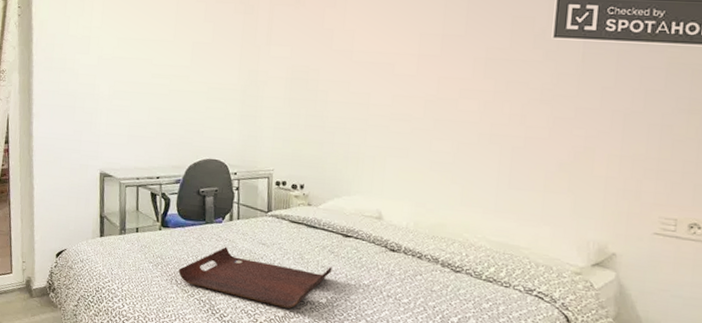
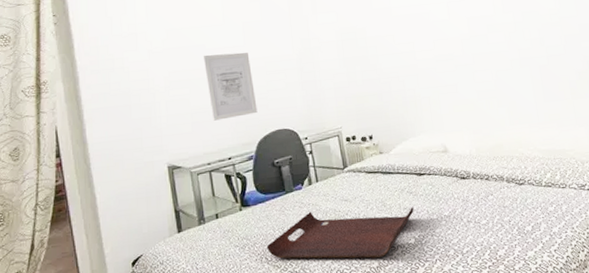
wall art: none [148,69,194,139] -> present [204,52,258,121]

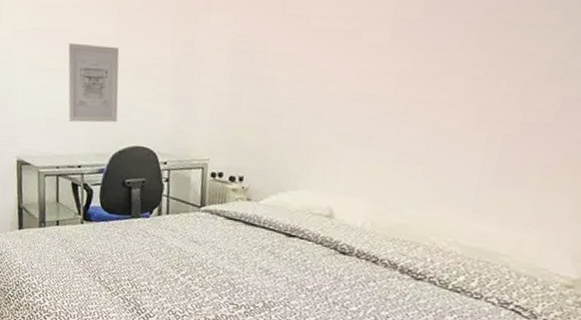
serving tray: present [266,207,414,259] -> none [101,243,271,312]

